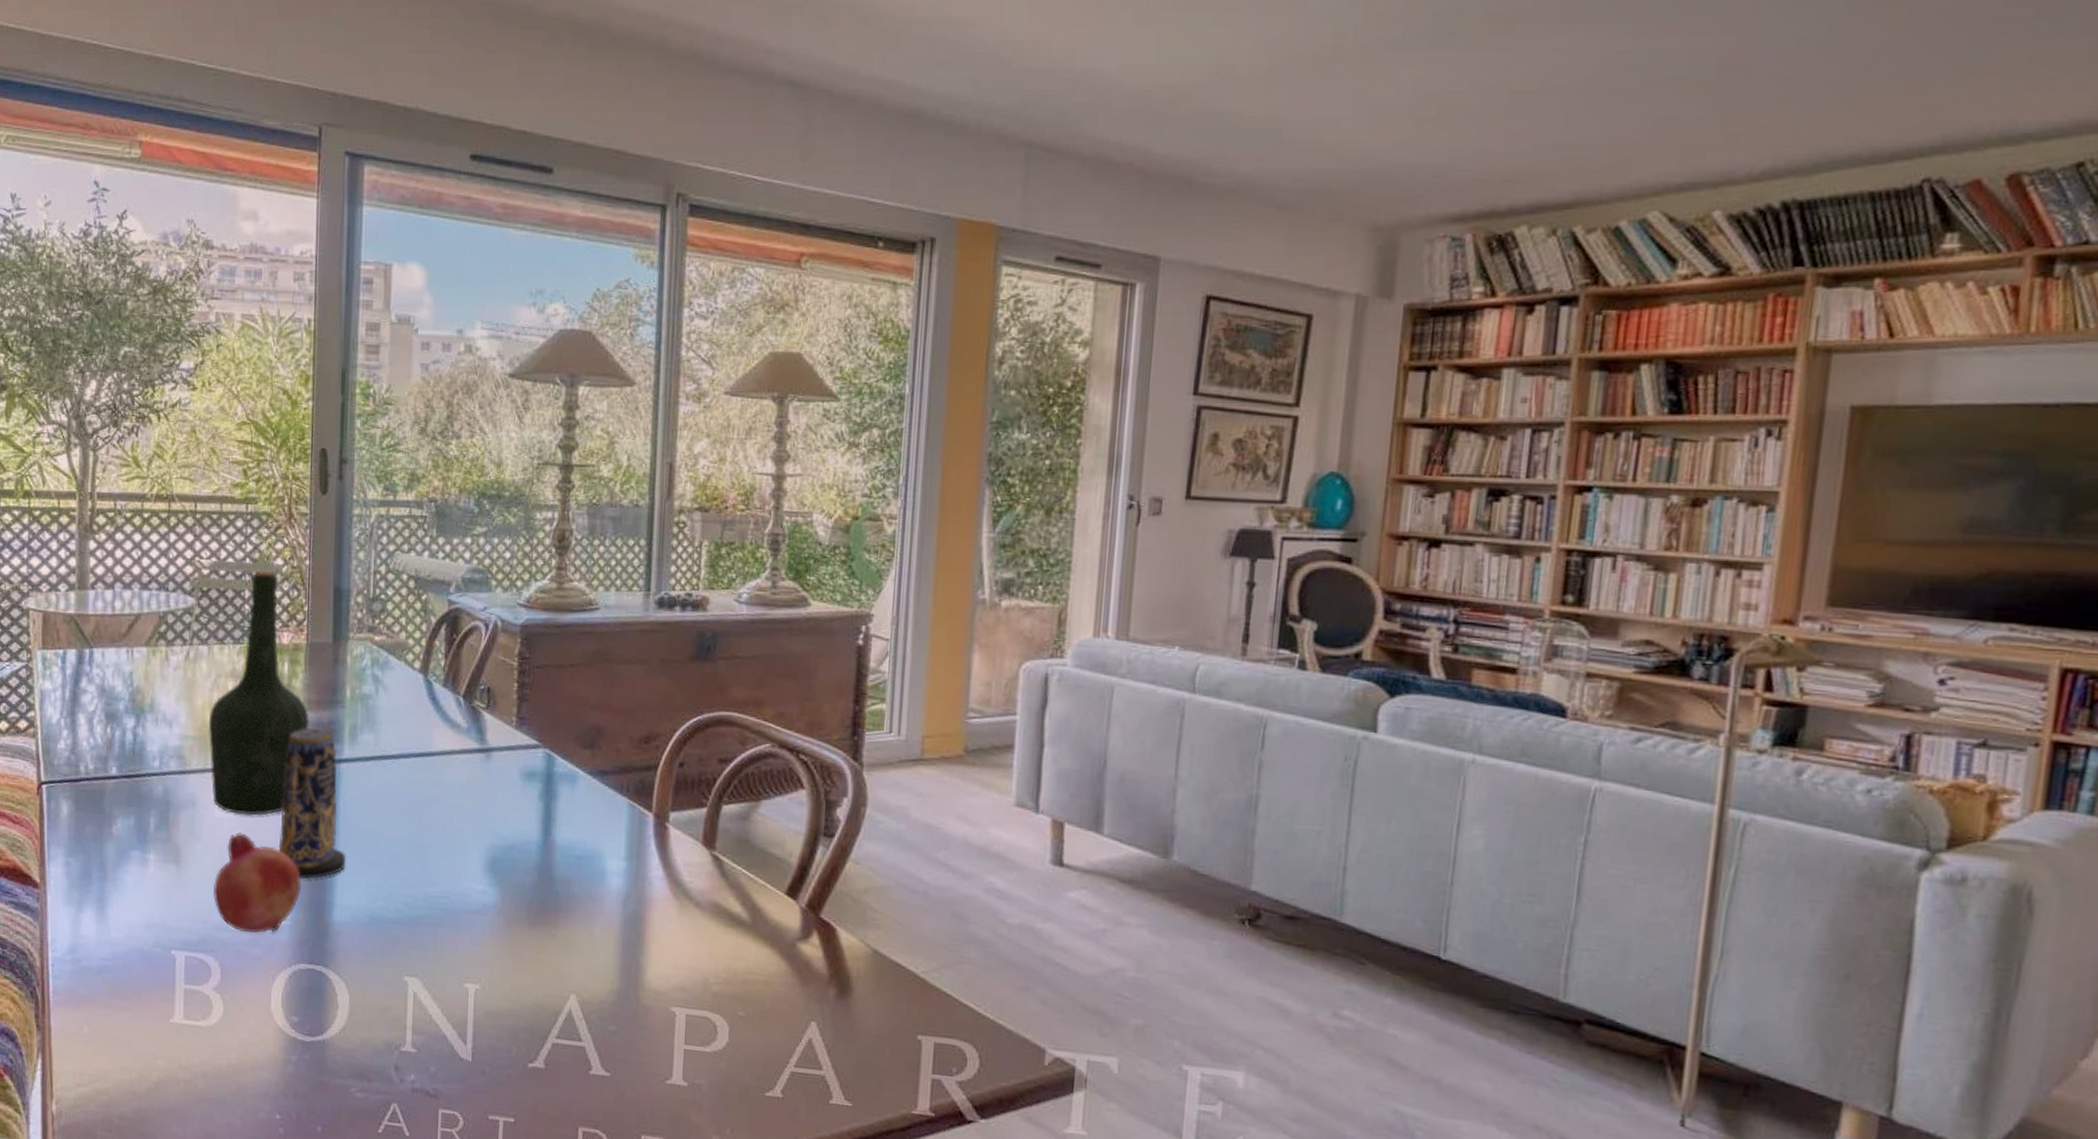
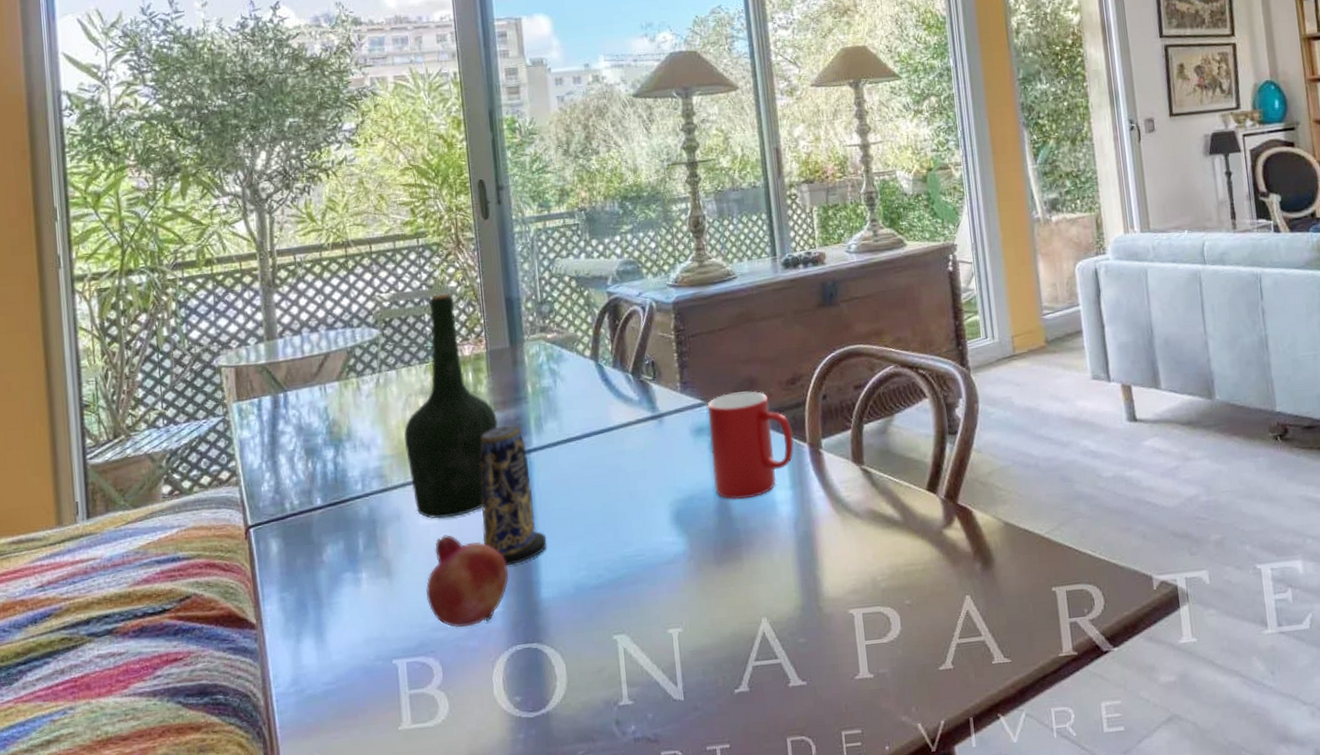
cup: none [539,739,638,862] -> present [707,391,794,499]

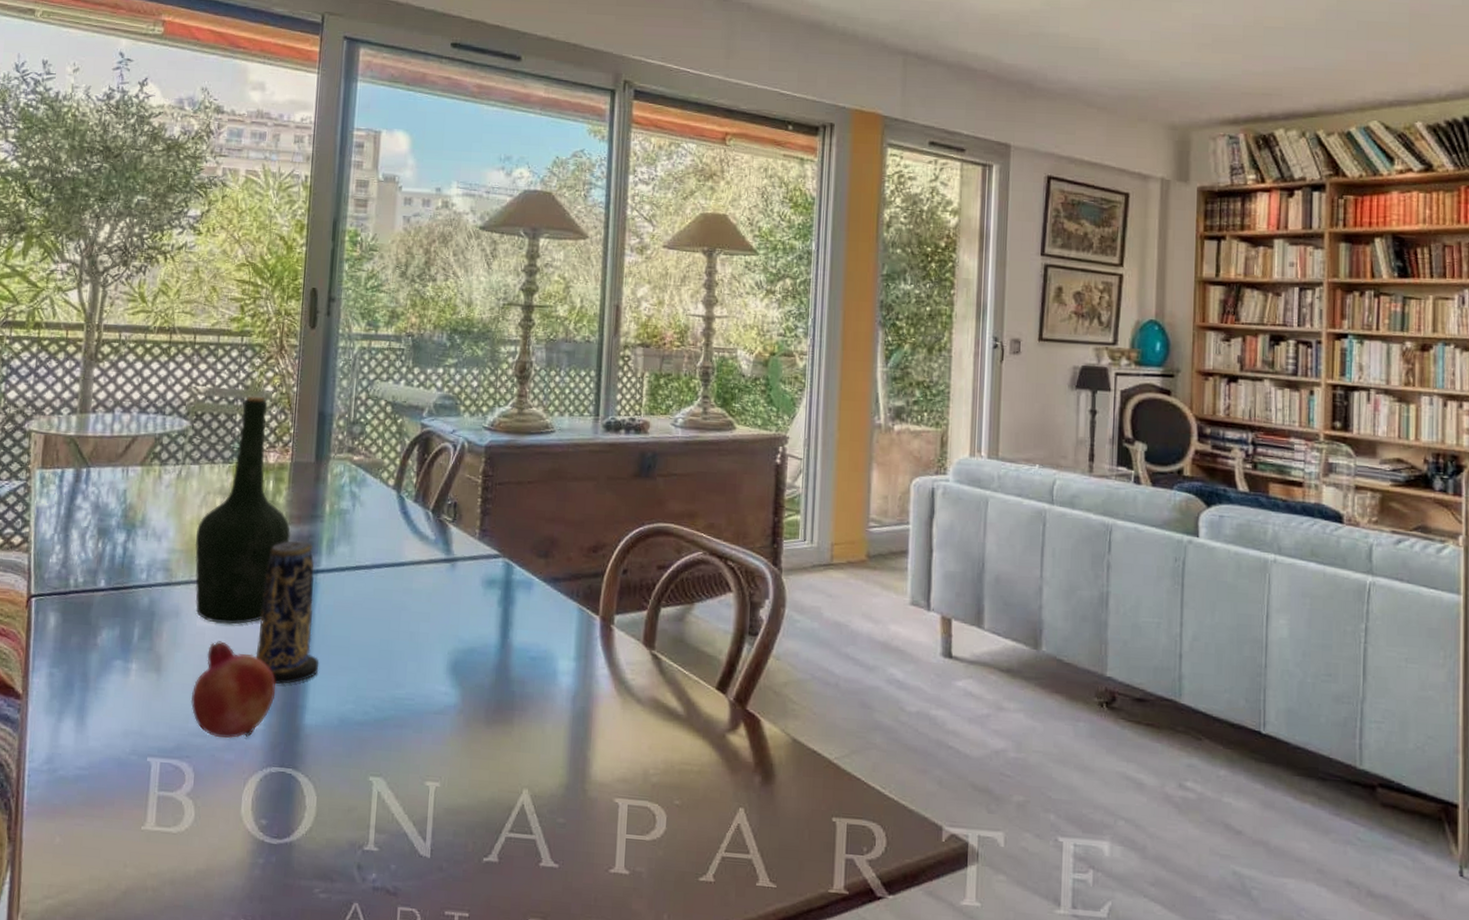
cup: present [707,391,794,499] -> none [497,549,587,662]

